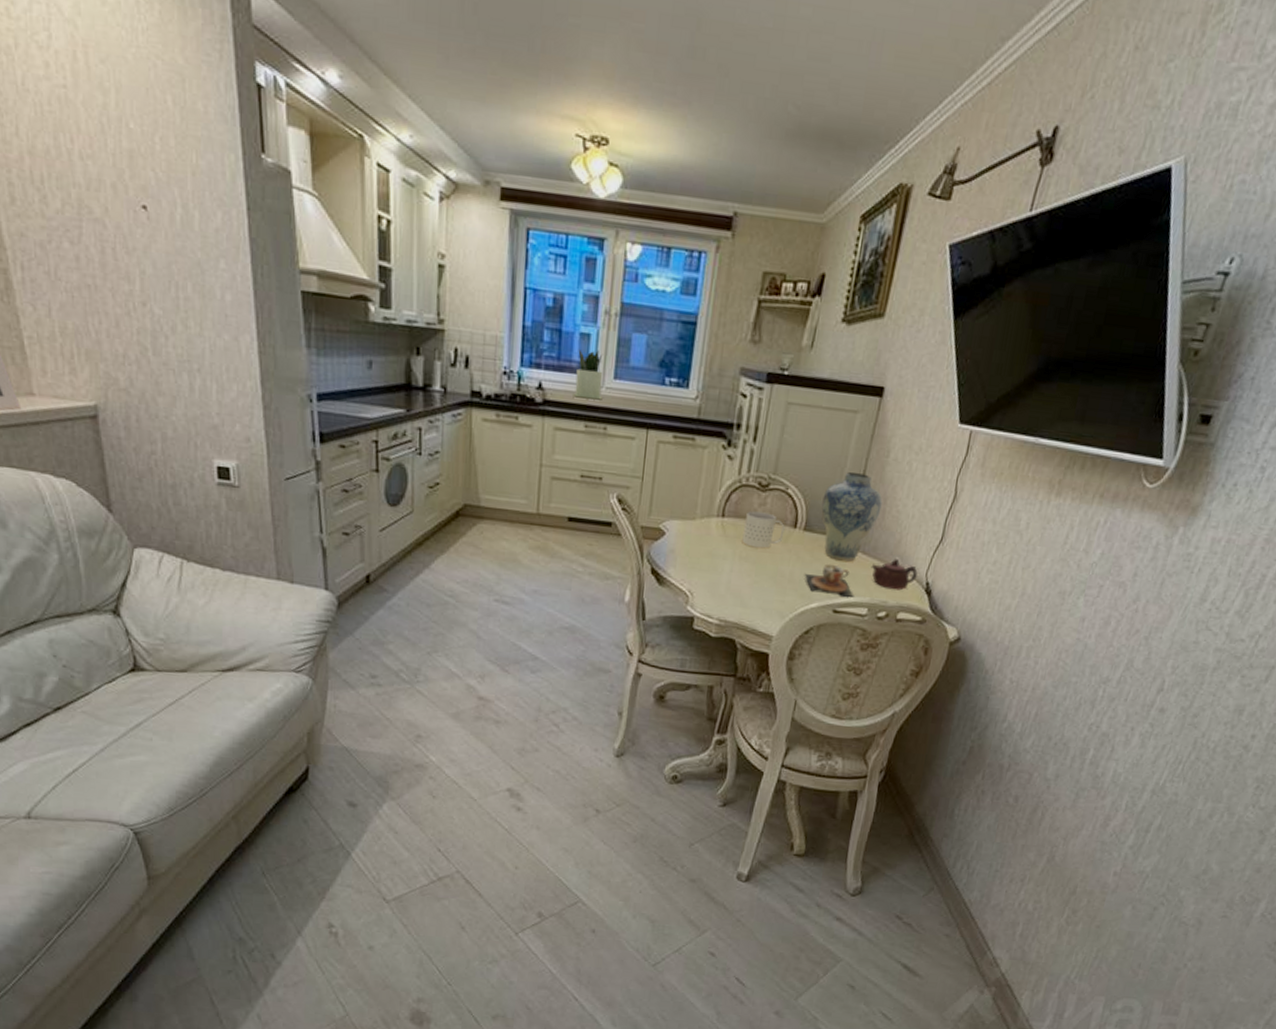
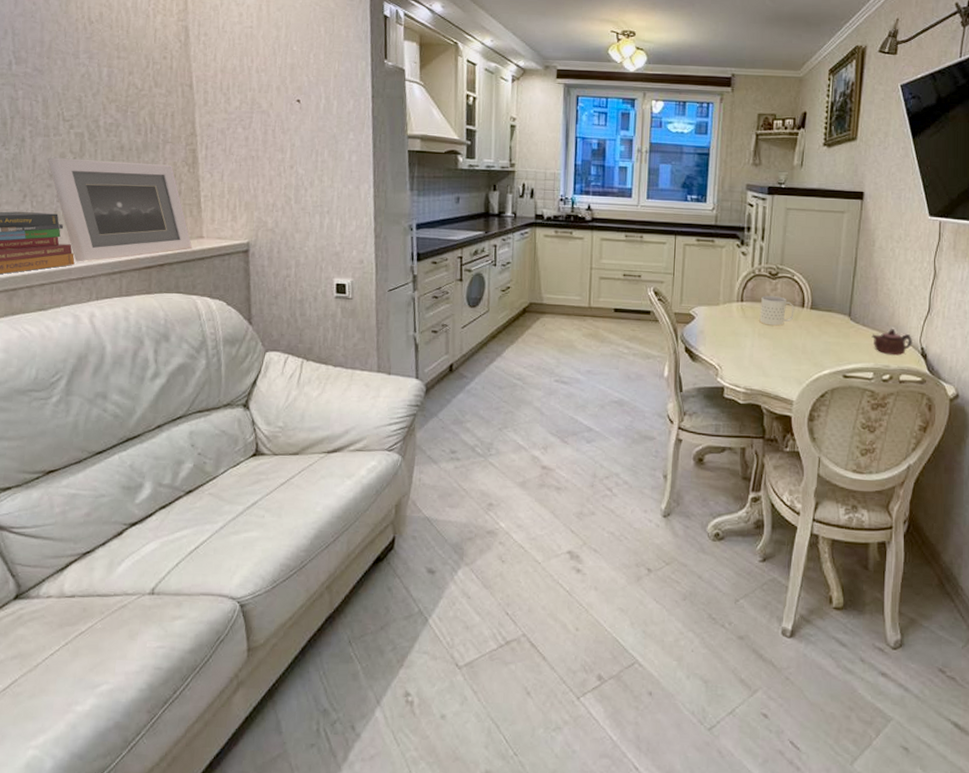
planter: present [573,348,604,401] -> none [615,178,640,216]
teacup: present [804,564,854,597] -> none [815,336,860,363]
vase: present [821,471,883,563] -> none [822,259,874,334]

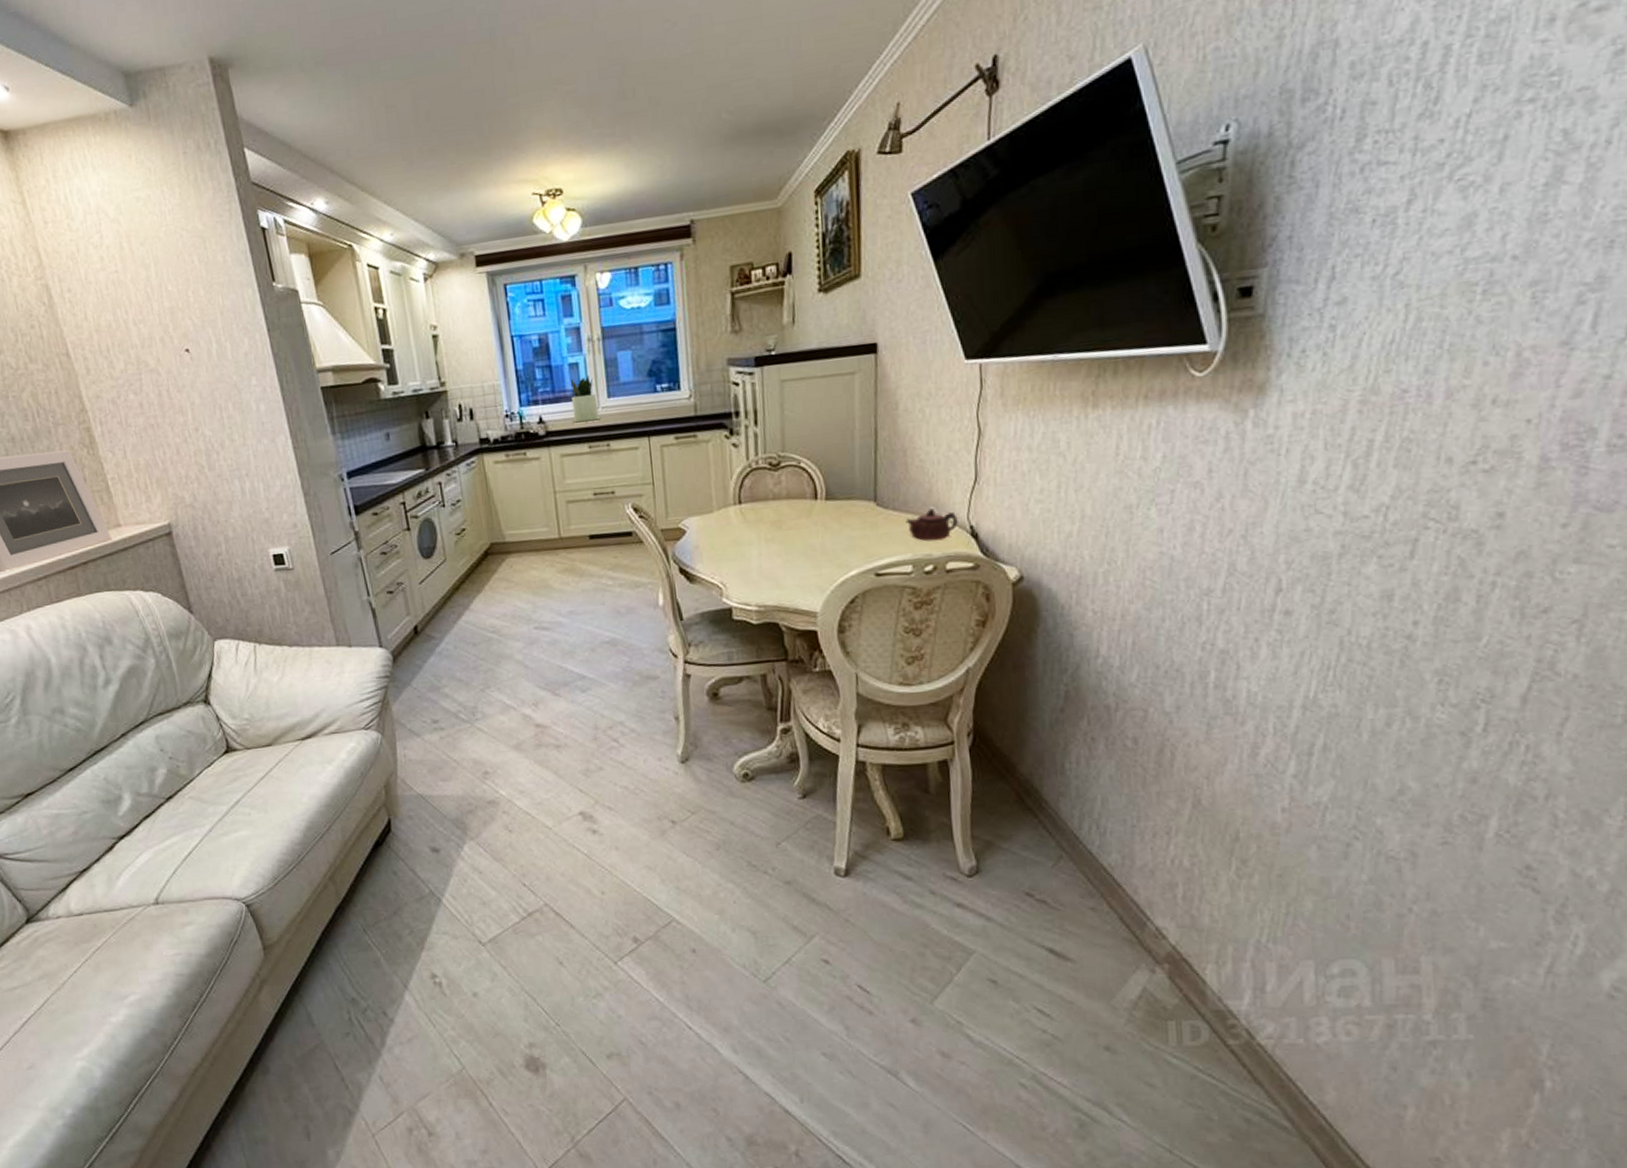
planter: none [615,178,640,216] -> present [569,375,602,424]
mug: present [759,295,794,326] -> none [762,490,806,528]

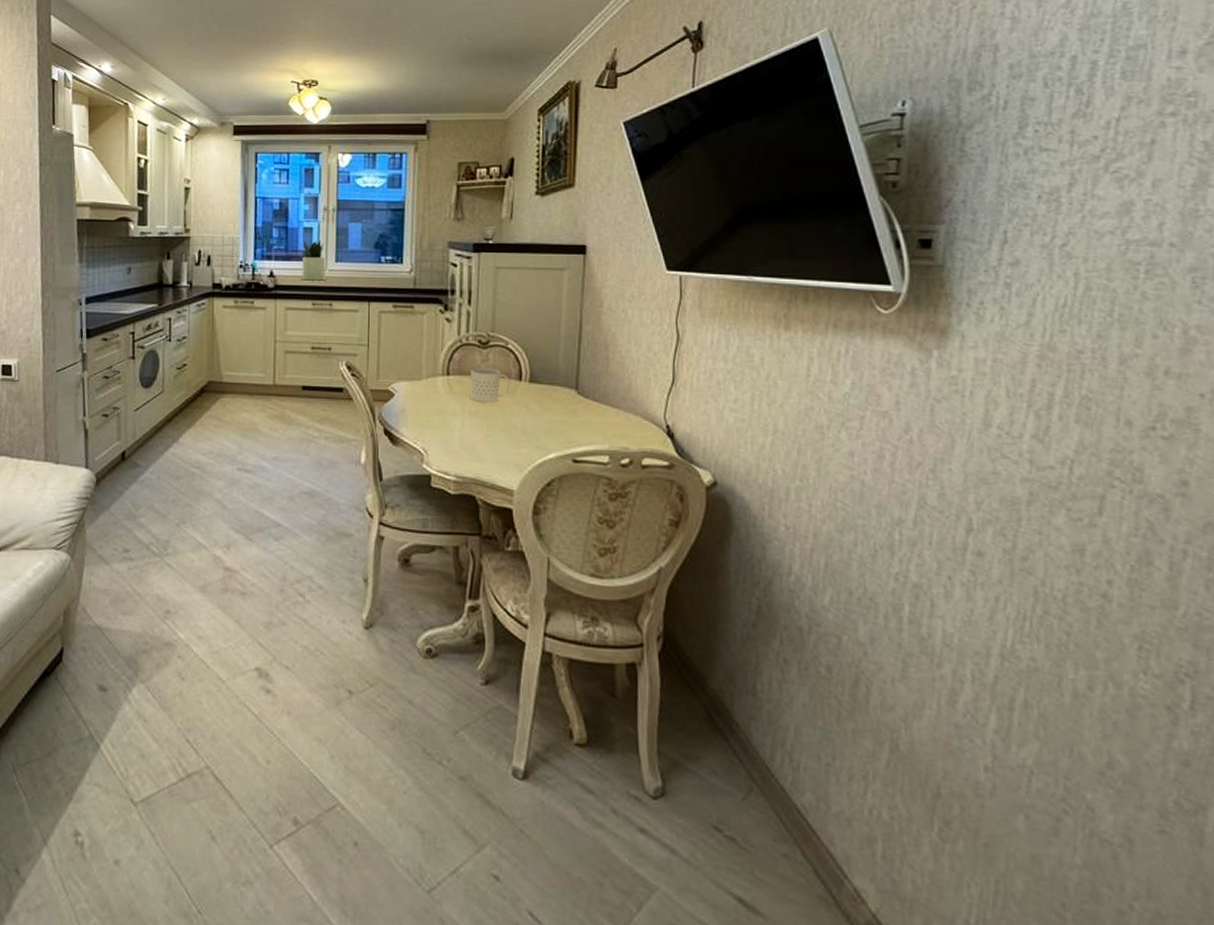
mug: none [762,490,806,528] -> present [469,367,510,403]
teapot: present [905,508,958,542] -> none [604,404,655,436]

